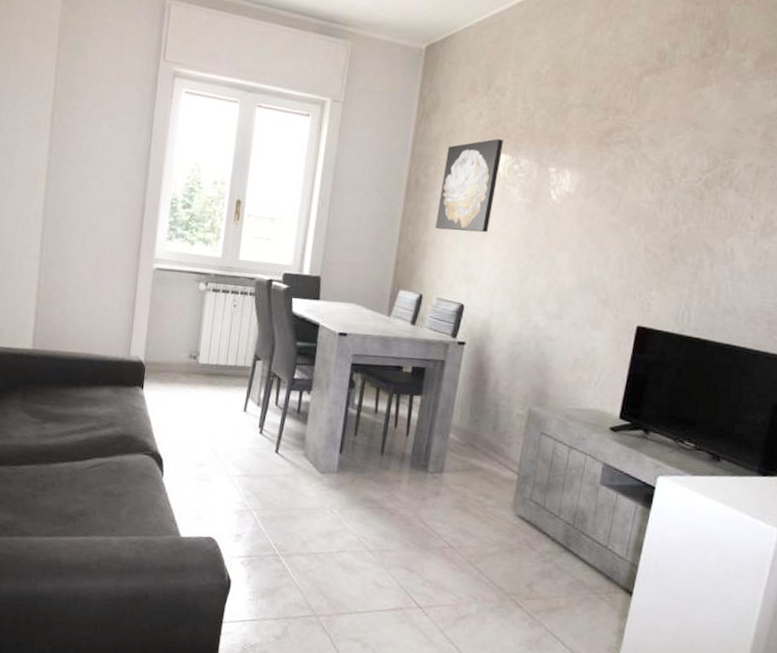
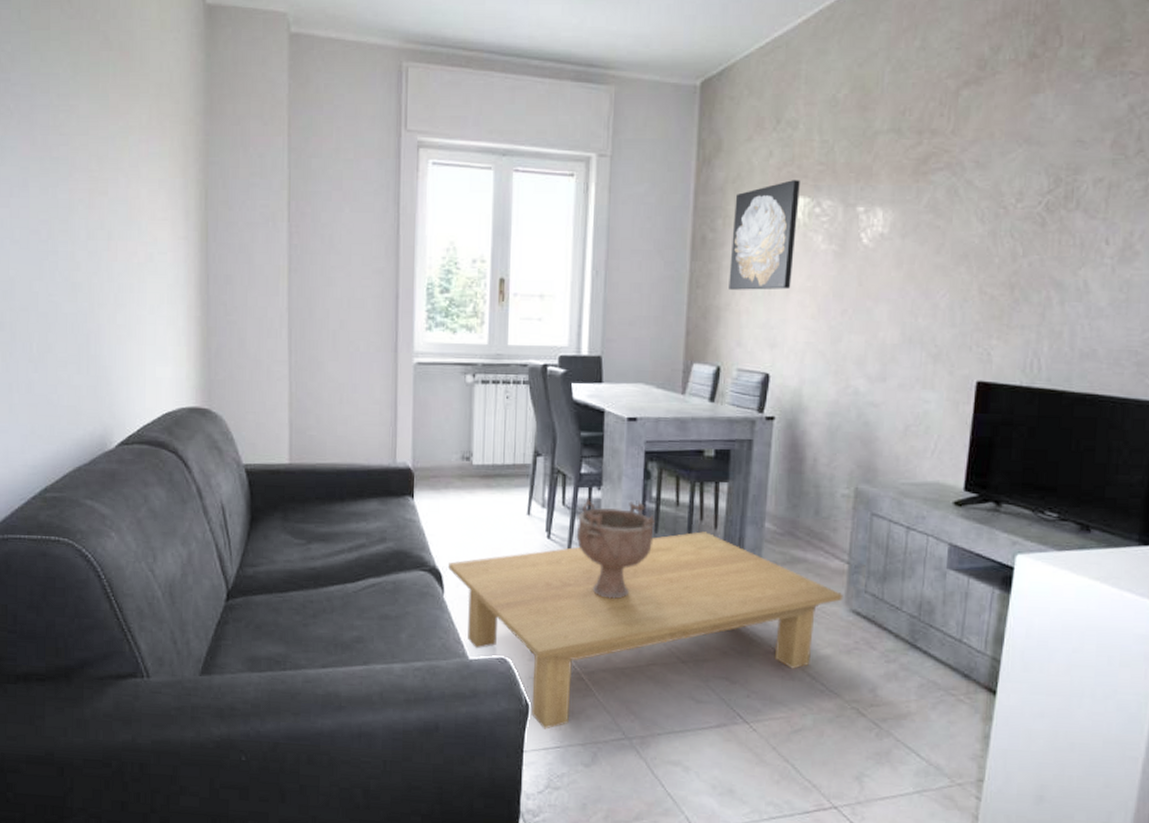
coffee table: none [169,437,511,604] -> present [448,531,843,729]
decorative bowl: none [285,401,356,492] -> present [576,498,656,599]

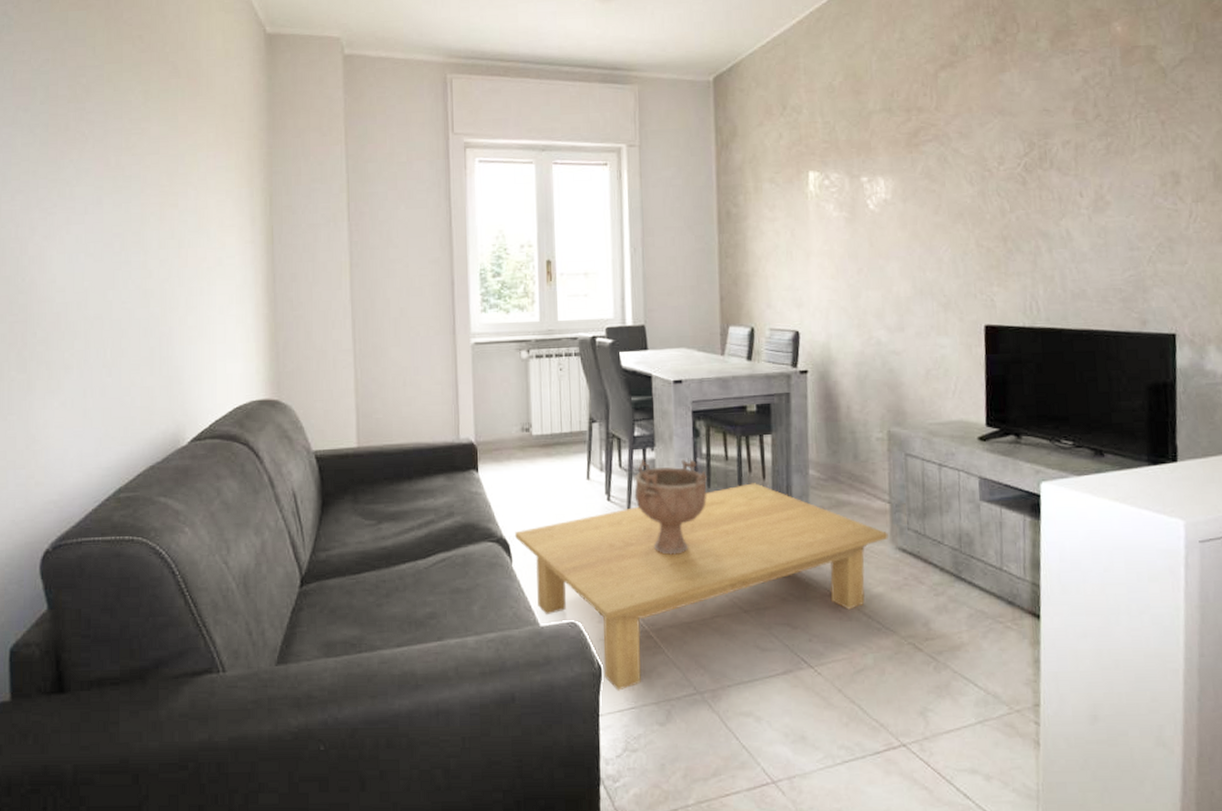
wall art: present [729,180,800,290] -> none [753,157,810,257]

